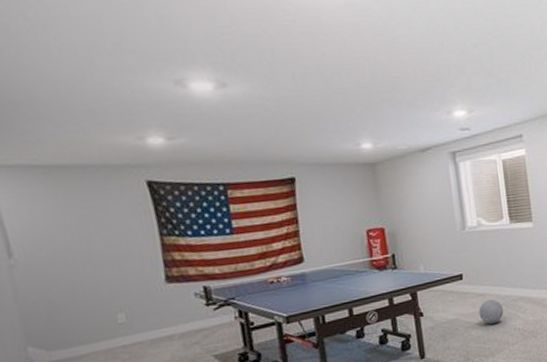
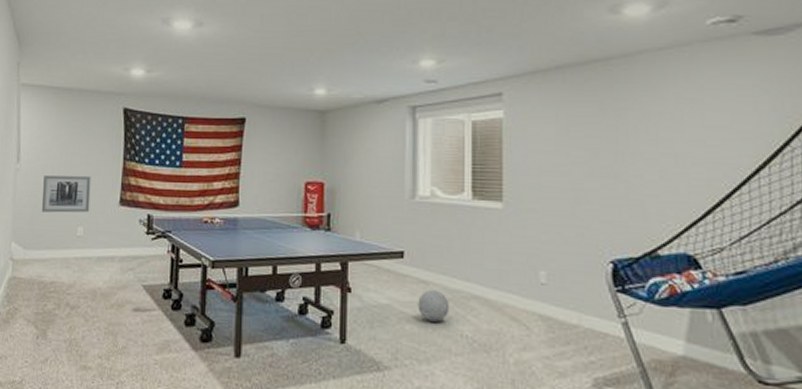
wall art: none [54,258,129,307] -> present [41,175,91,213]

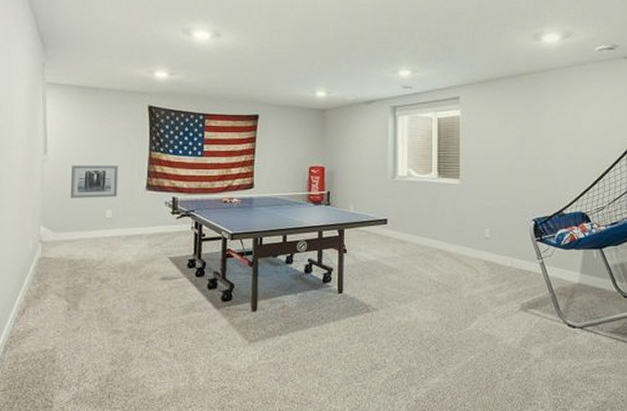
ball: present [418,290,450,322] -> none [398,247,421,271]

